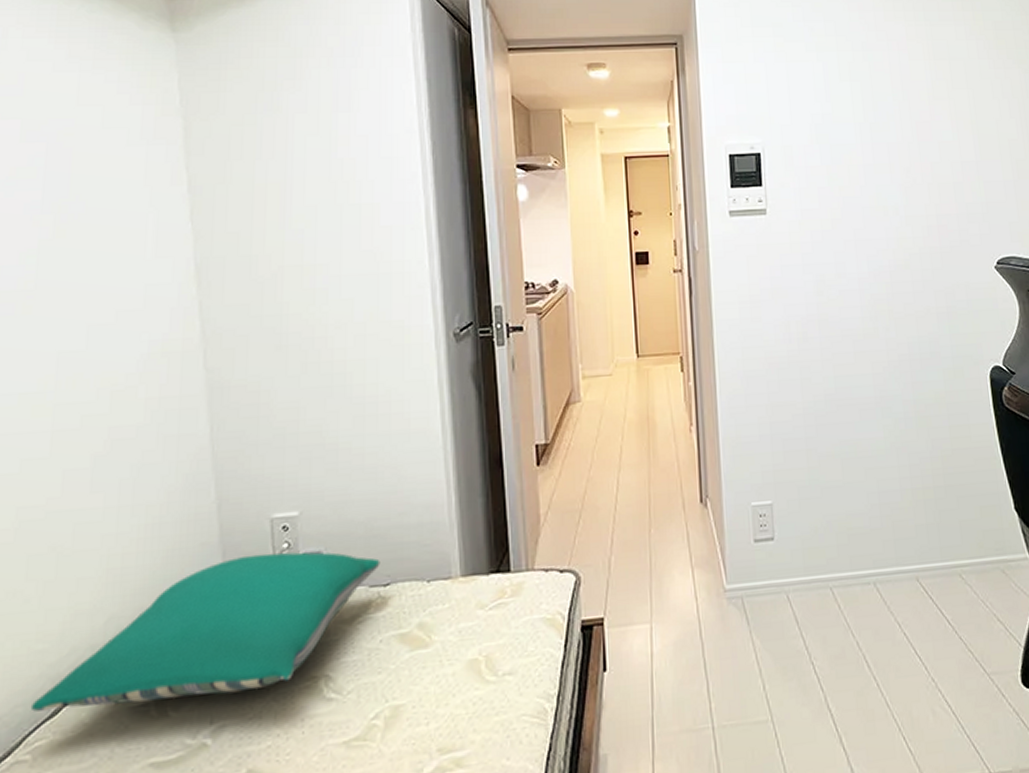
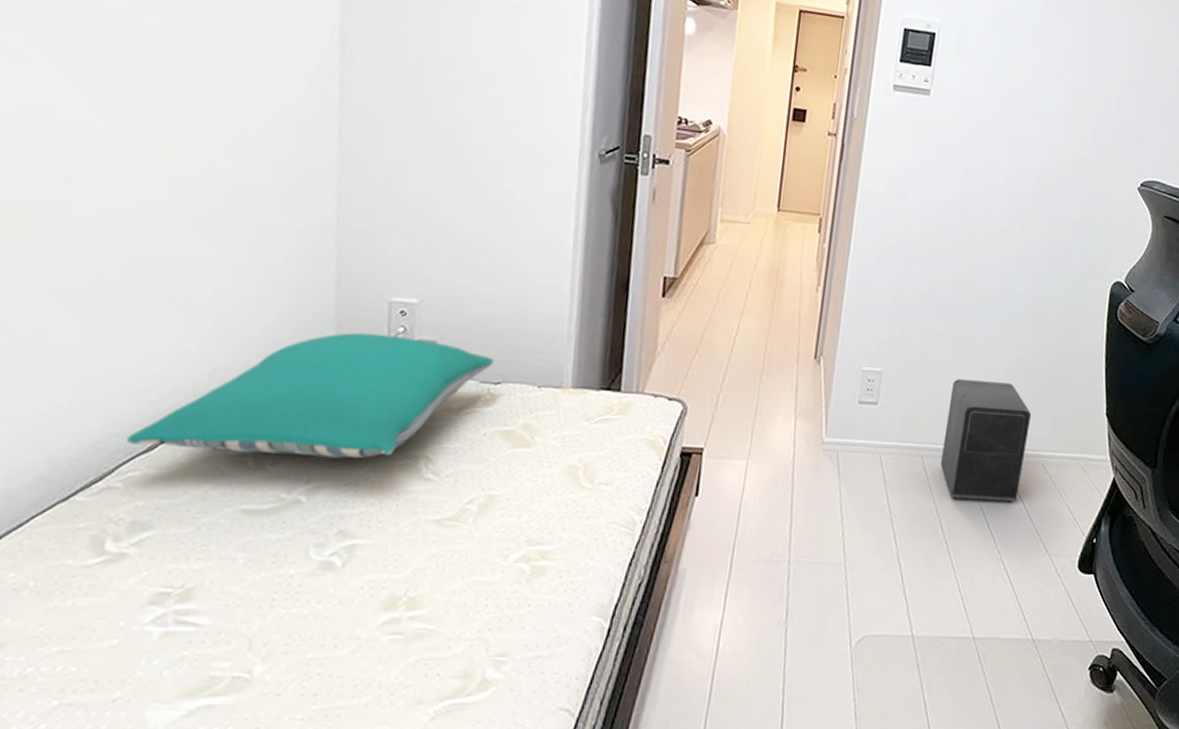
speaker: none [847,493,941,630] -> present [941,379,1032,503]

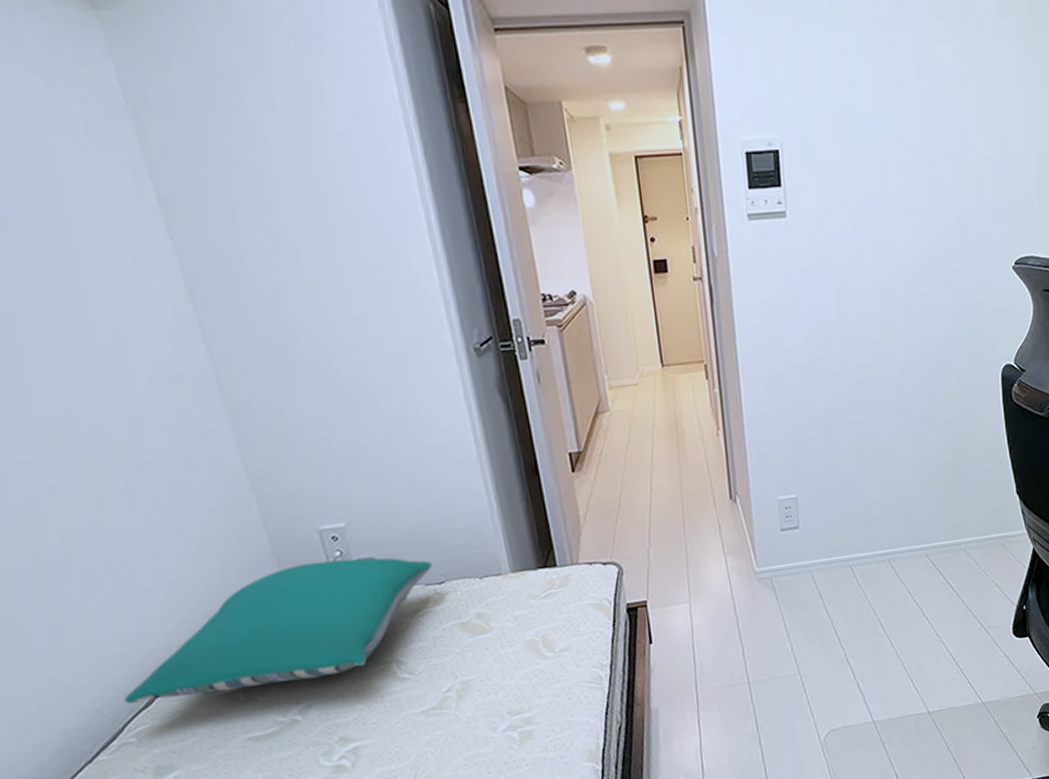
speaker: present [941,379,1032,503] -> none [866,483,947,598]

